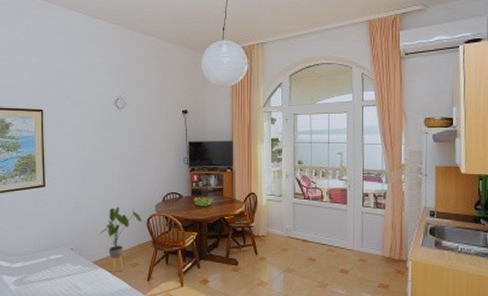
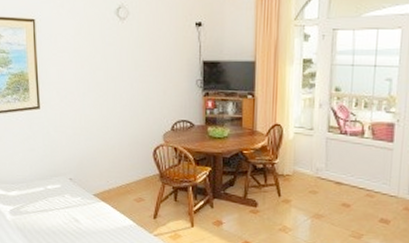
house plant: present [100,206,143,275] -> none [101,133,148,210]

